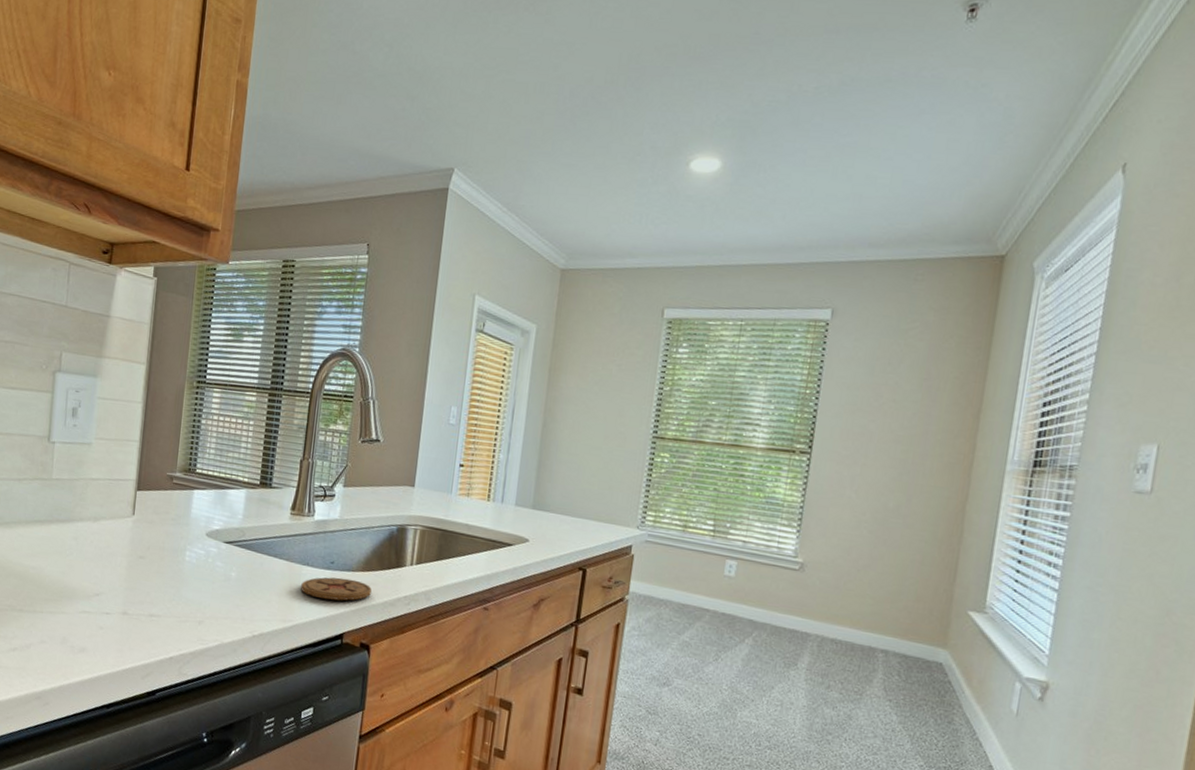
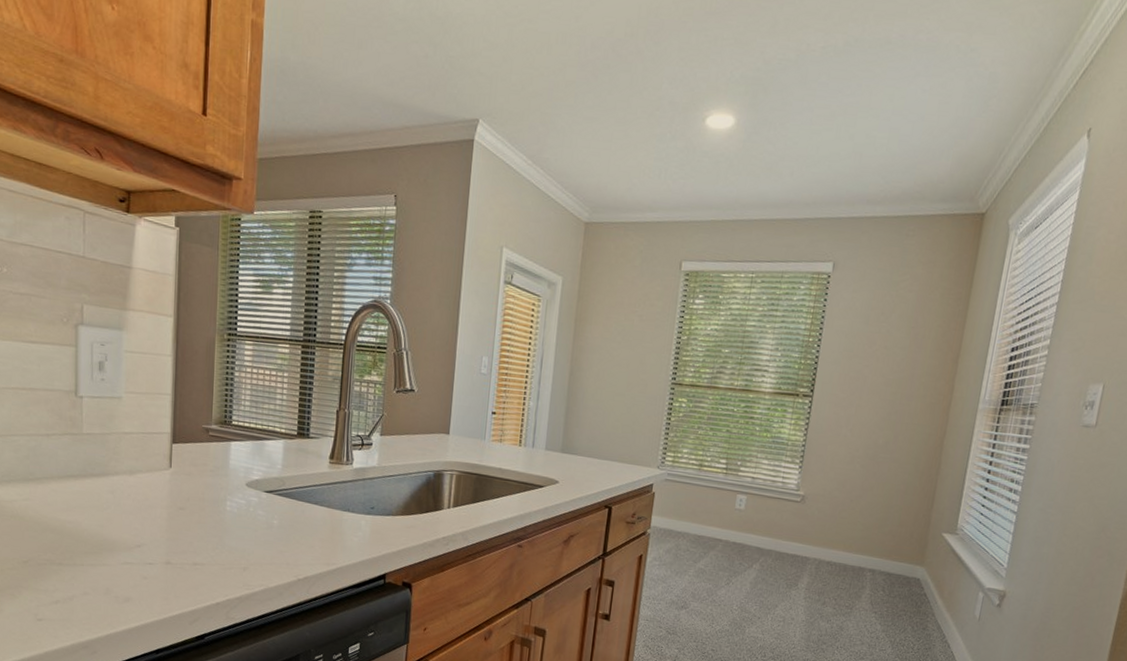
coaster: present [301,577,372,601] -> none [343,521,411,544]

